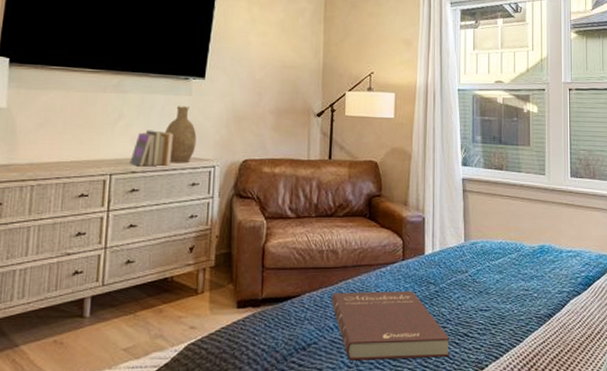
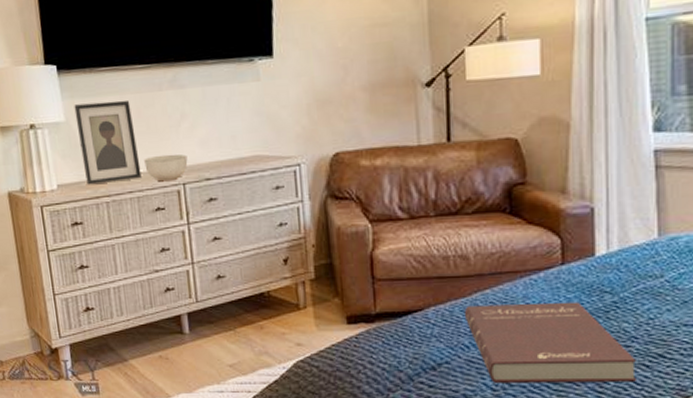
picture frame: none [15,94,74,169] -> present [74,100,142,185]
bowl: none [76,147,118,171] -> present [144,154,188,182]
books: present [130,130,173,167] -> none [202,128,248,172]
decorative vase: present [165,106,197,163] -> none [235,95,274,165]

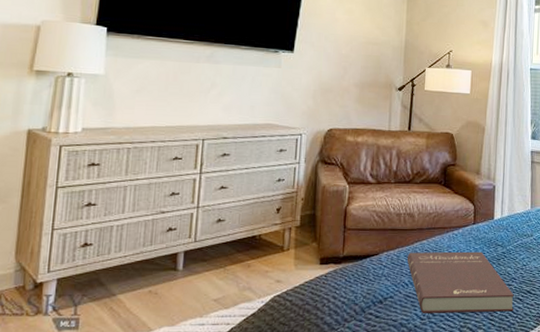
picture frame: present [74,100,142,185] -> none [112,62,169,132]
bowl: present [144,154,188,182] -> none [171,113,211,136]

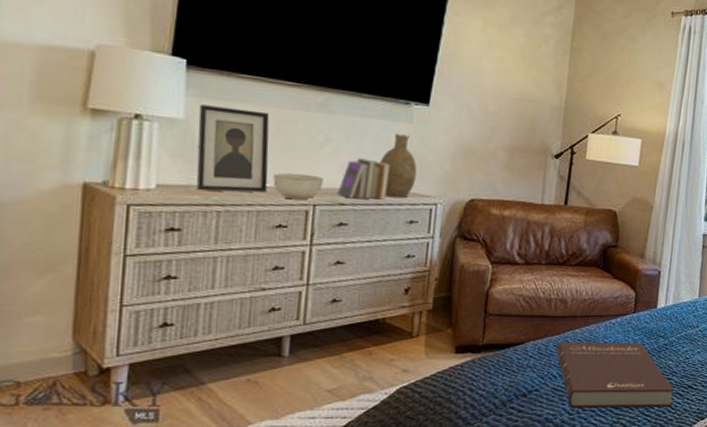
picture frame: none [112,62,169,132] -> present [196,104,270,193]
bowl: none [171,113,211,136] -> present [273,173,324,201]
books: none [221,99,263,134] -> present [337,158,390,201]
decorative vase: none [255,77,285,131] -> present [380,134,417,199]

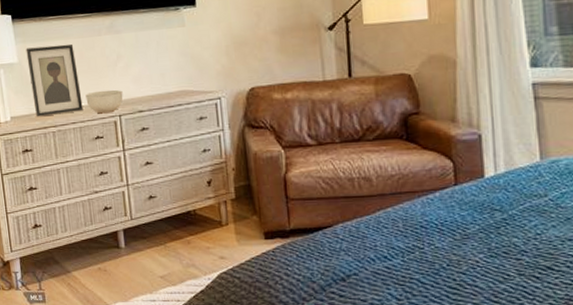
books: present [337,158,390,201] -> none [135,67,175,105]
decorative vase: present [380,134,417,199] -> none [164,38,198,99]
book: present [556,341,674,408] -> none [368,219,529,293]

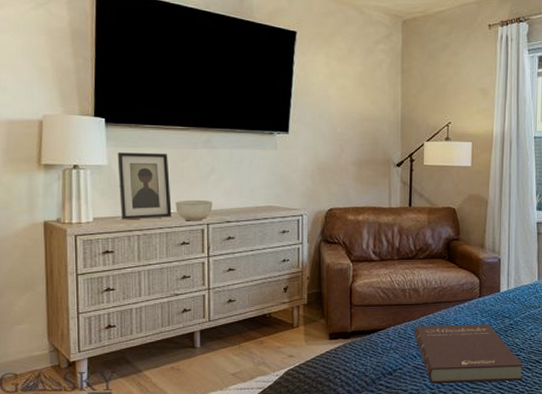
book: none [368,219,529,293] -> present [414,324,523,384]

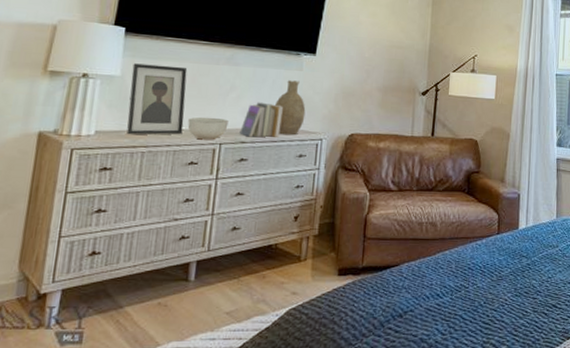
books: none [224,183,262,217] -> present [239,102,283,139]
decorative vase: none [255,160,284,213] -> present [275,80,306,136]
book: present [414,324,523,384] -> none [428,262,539,328]

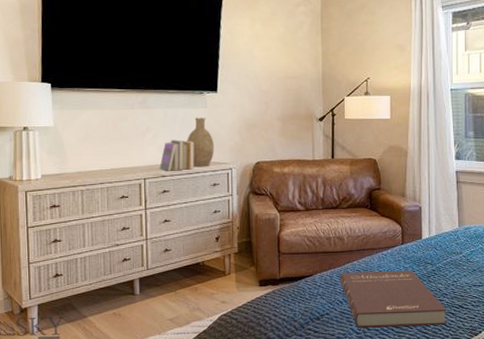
picture frame: present [126,63,188,135] -> none [62,114,112,177]
bowl: present [188,117,229,141] -> none [115,156,149,177]
book: none [428,262,539,328] -> present [339,270,447,328]

